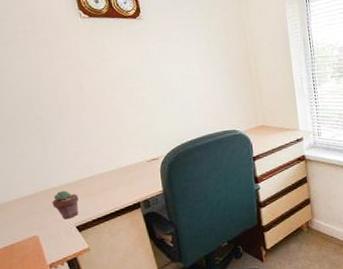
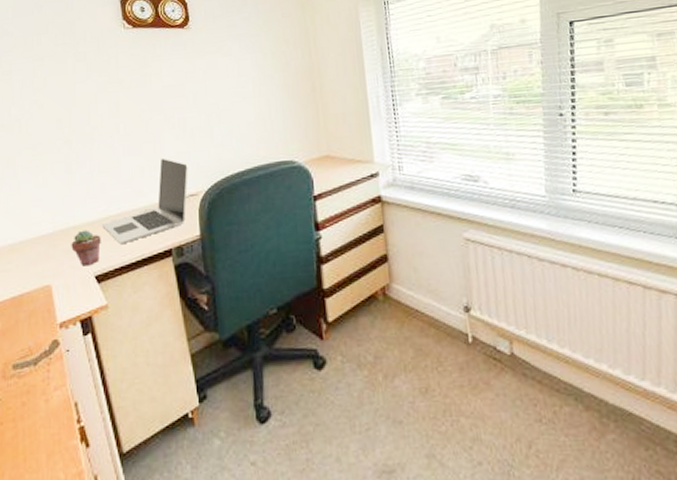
laptop: none [78,130,150,200] -> present [102,157,188,244]

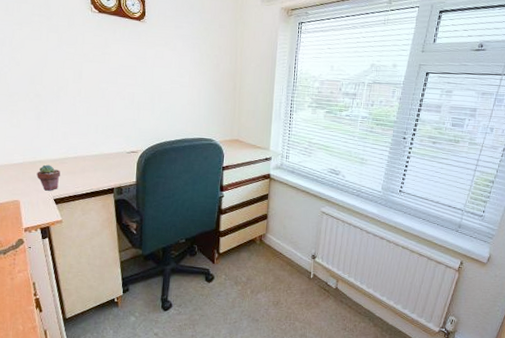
laptop: present [102,157,188,244] -> none [62,120,132,179]

